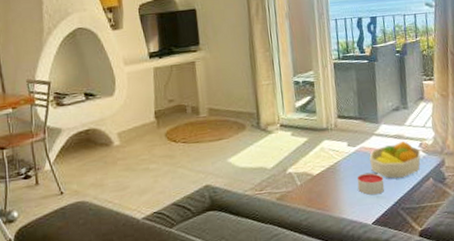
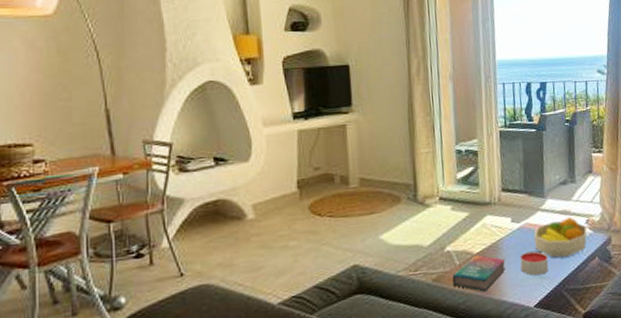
book: none [294,176,343,210] -> present [452,255,506,292]

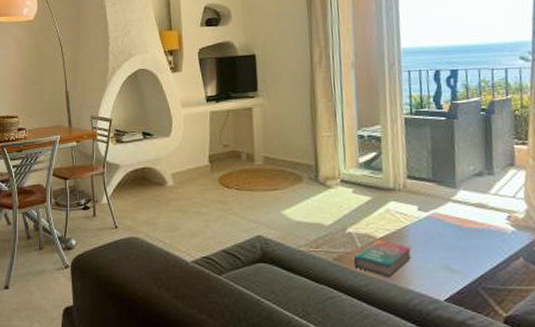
candle: present [520,251,549,276] -> none [427,242,462,269]
fruit bowl: present [534,217,587,258] -> none [444,211,509,254]

